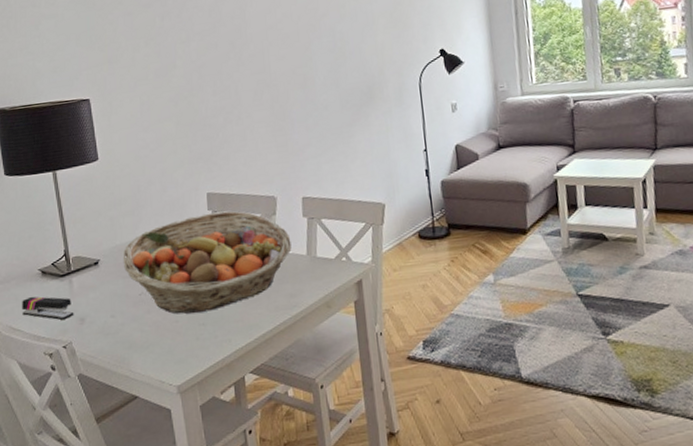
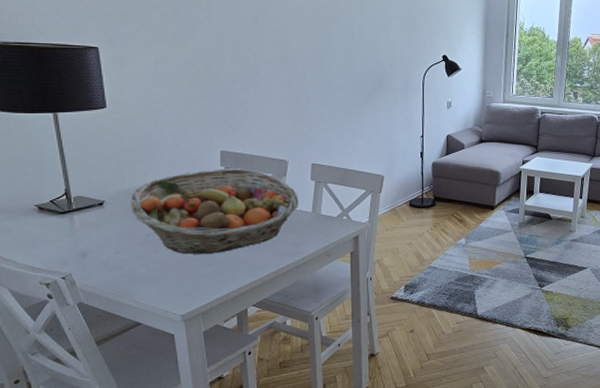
stapler: present [22,296,74,320] -> none [15,230,75,253]

